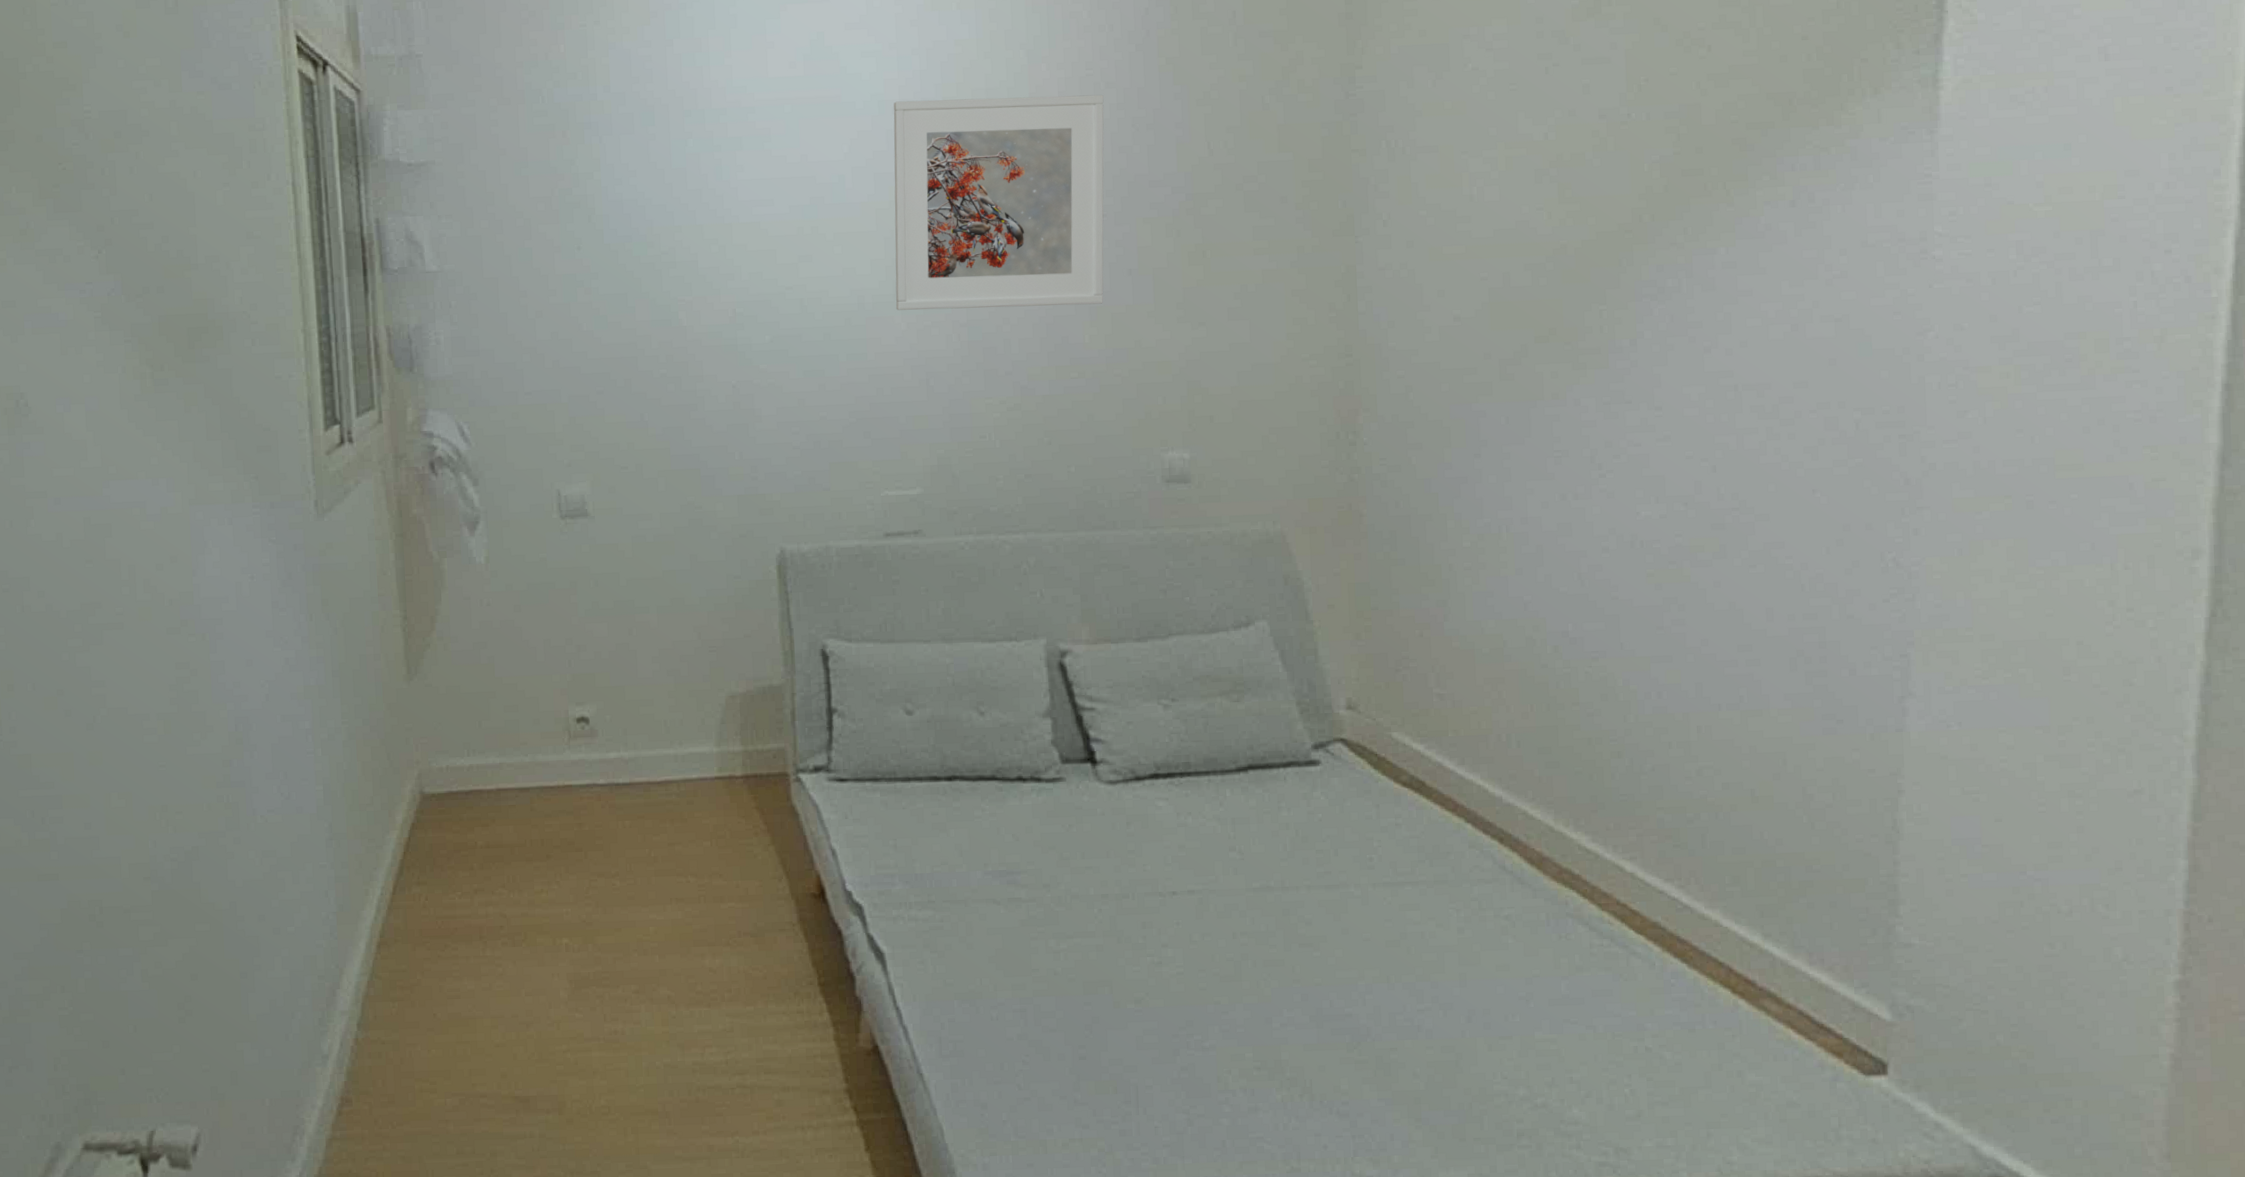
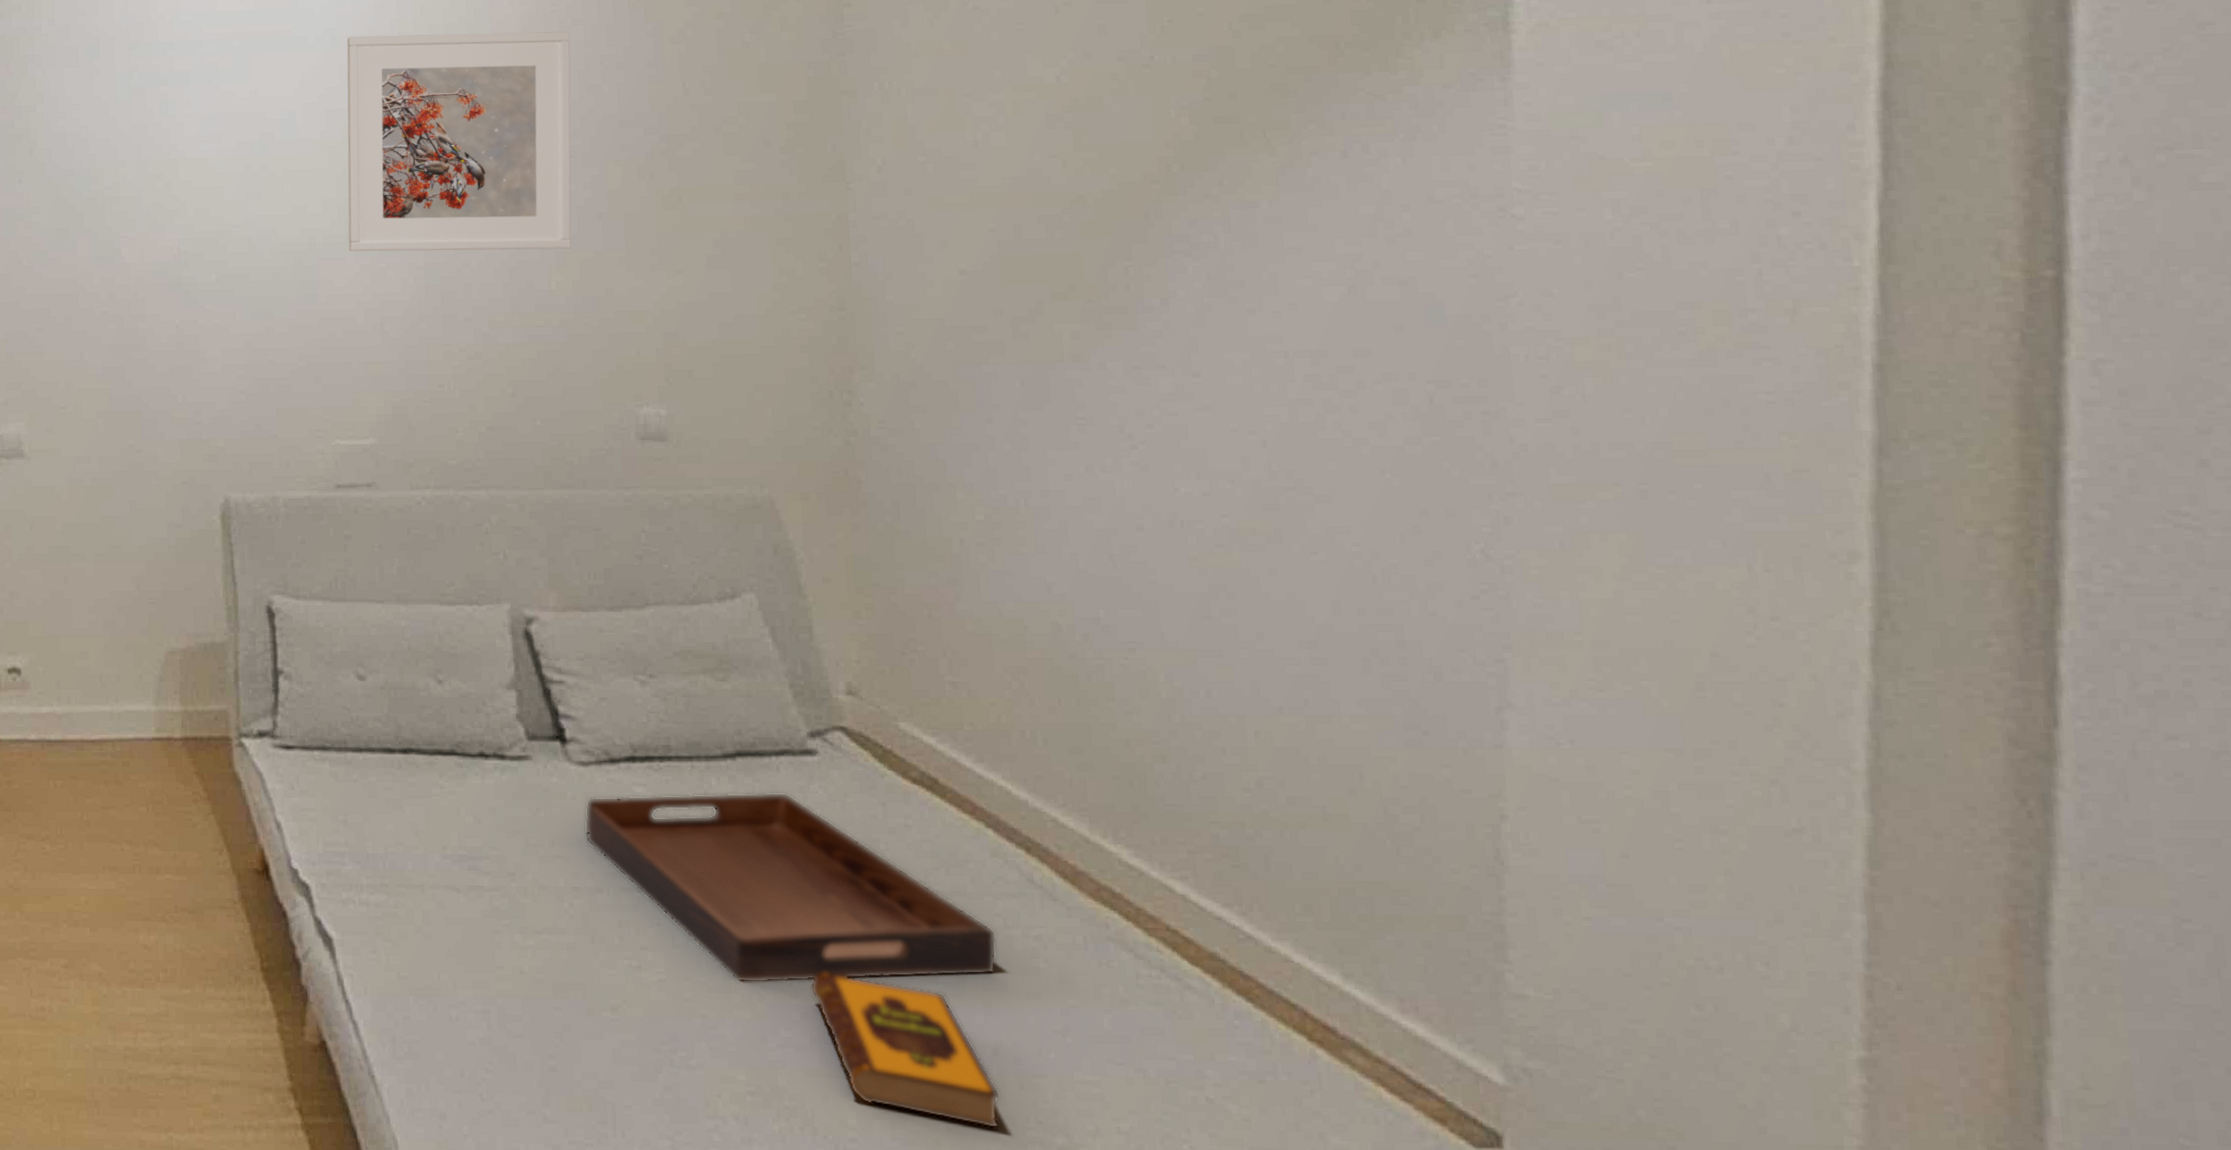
serving tray: none [1112,799,1473,972] -> present [584,792,997,984]
hardback book: none [1310,958,1472,1086] -> present [810,973,1000,1129]

